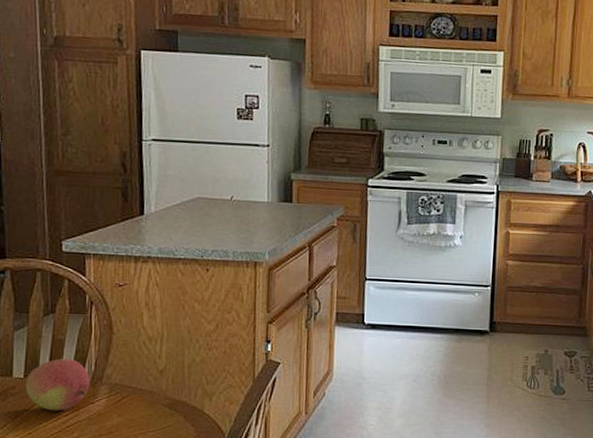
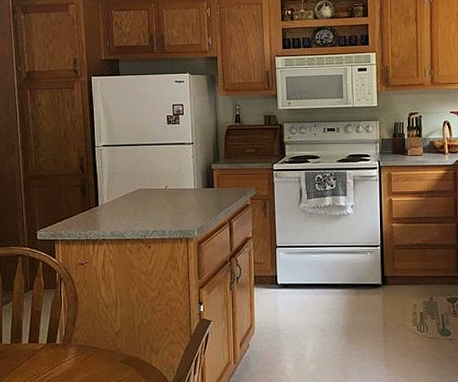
fruit: present [26,358,90,411] -> none [12,326,62,370]

